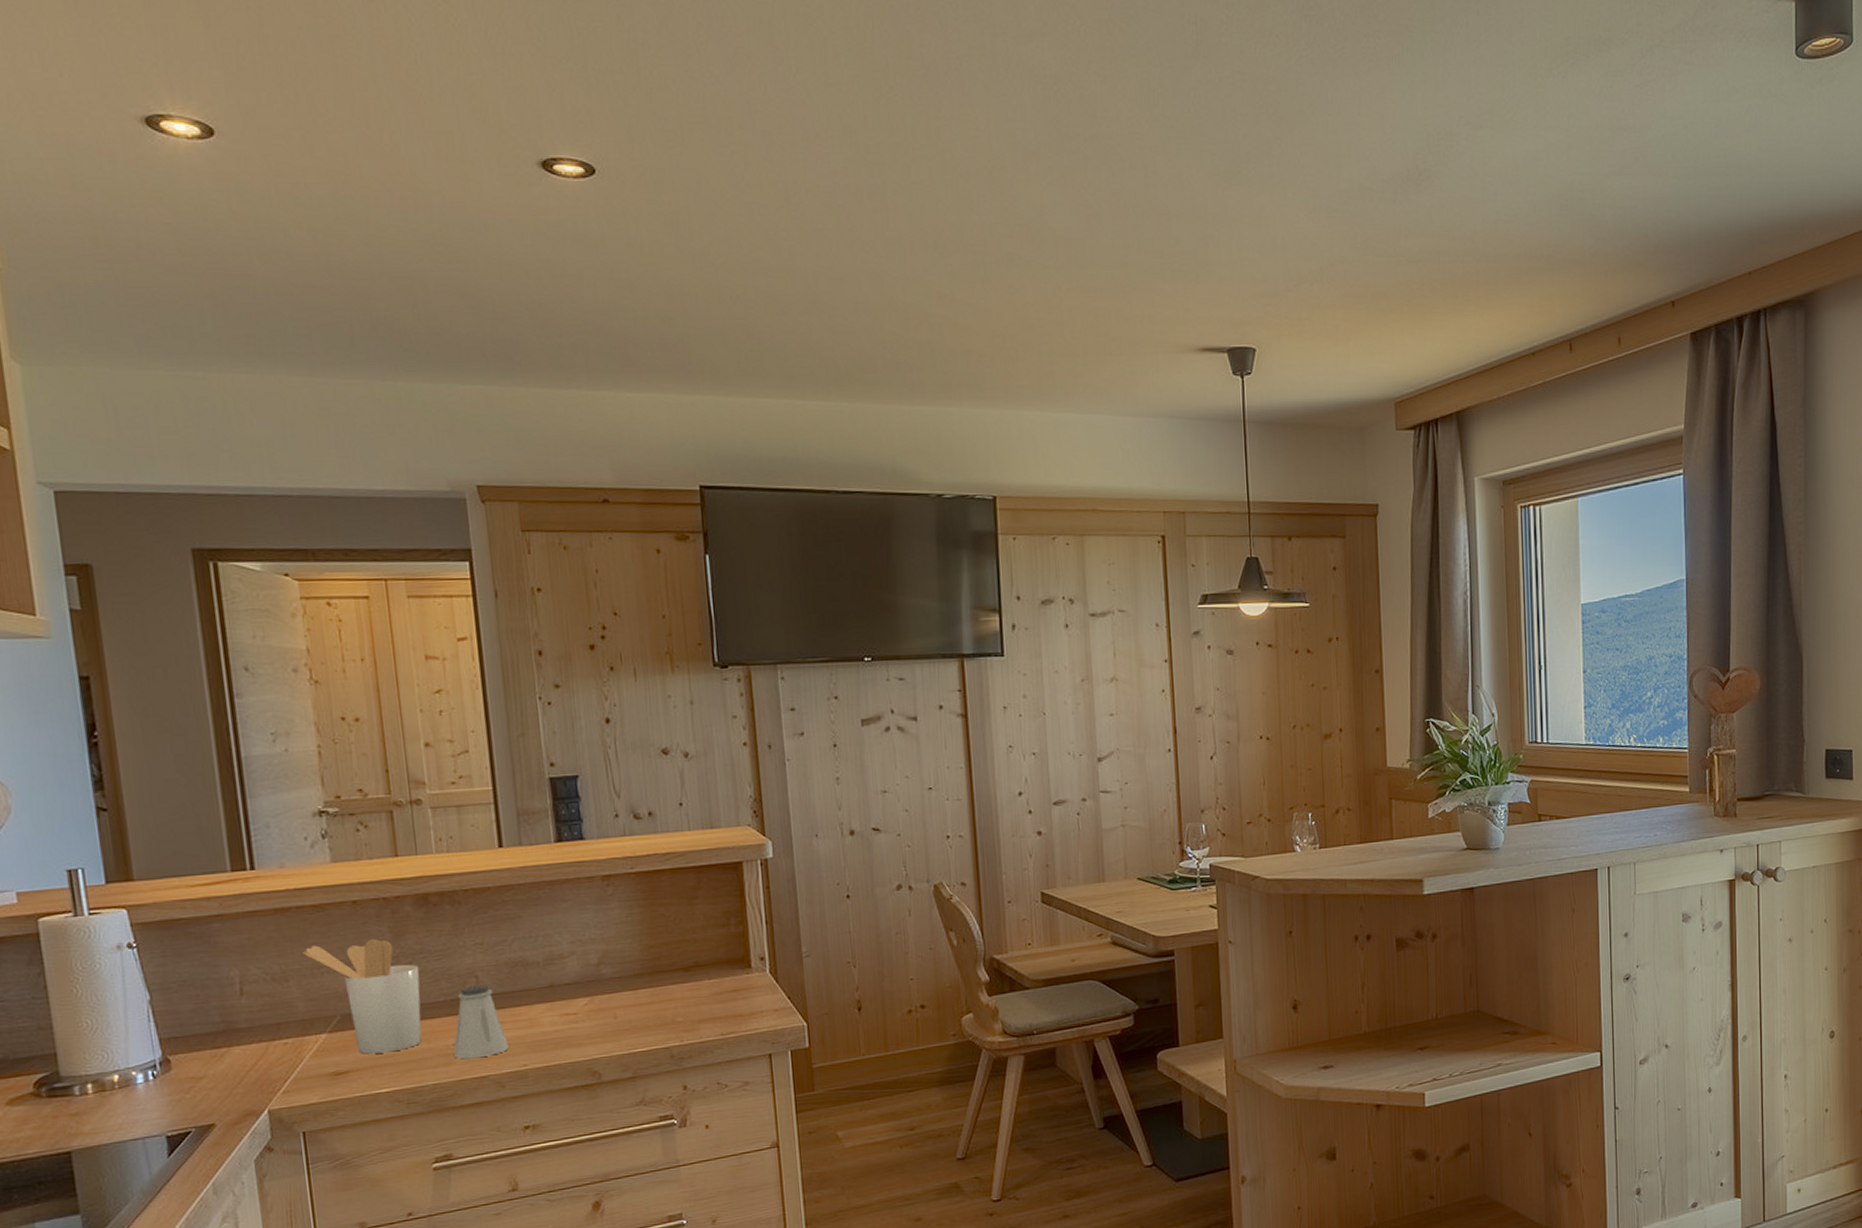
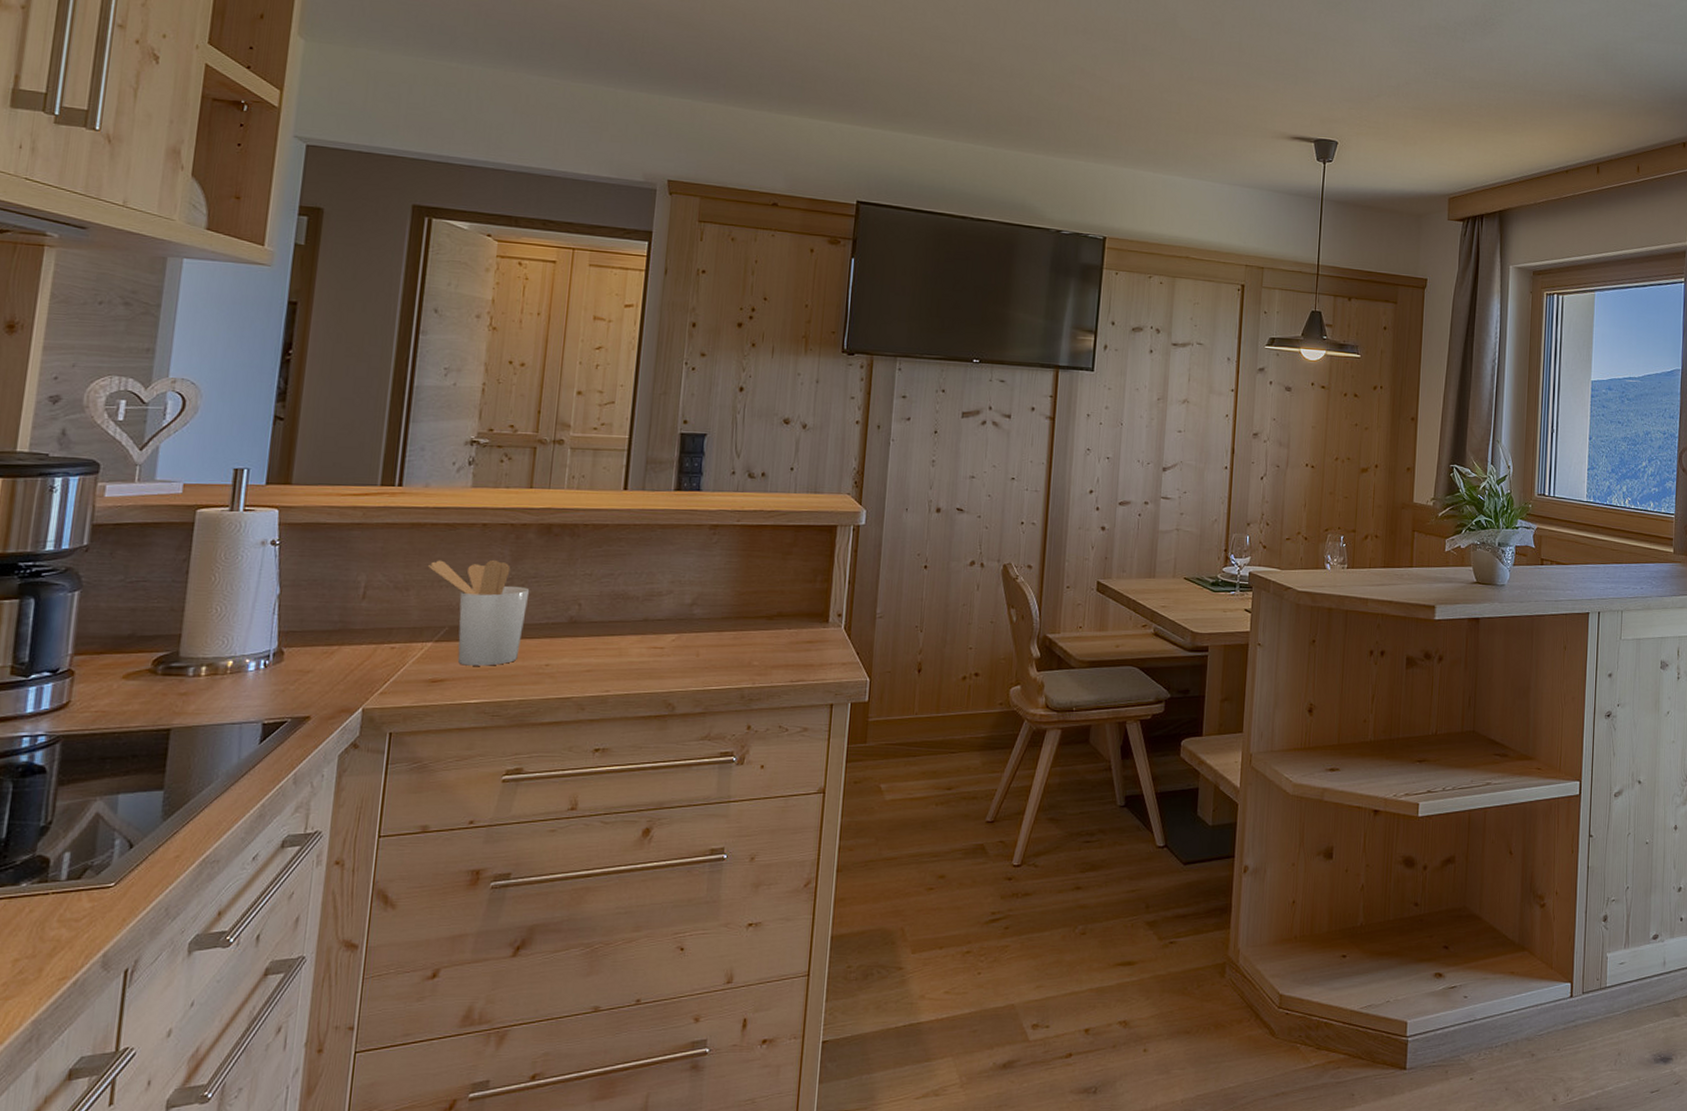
saltshaker: present [453,984,510,1059] -> none [543,612,597,680]

